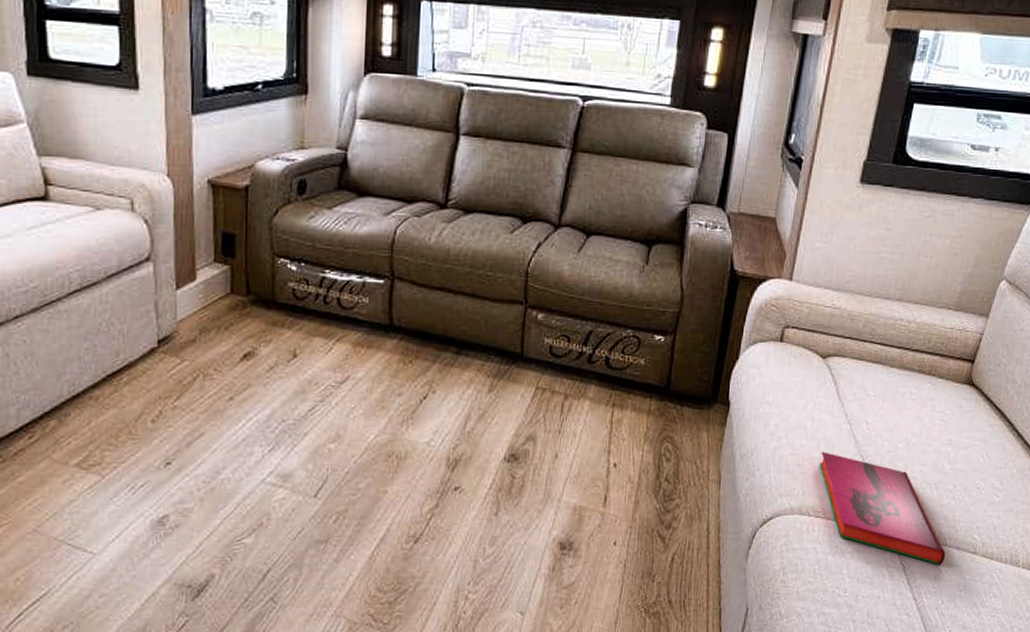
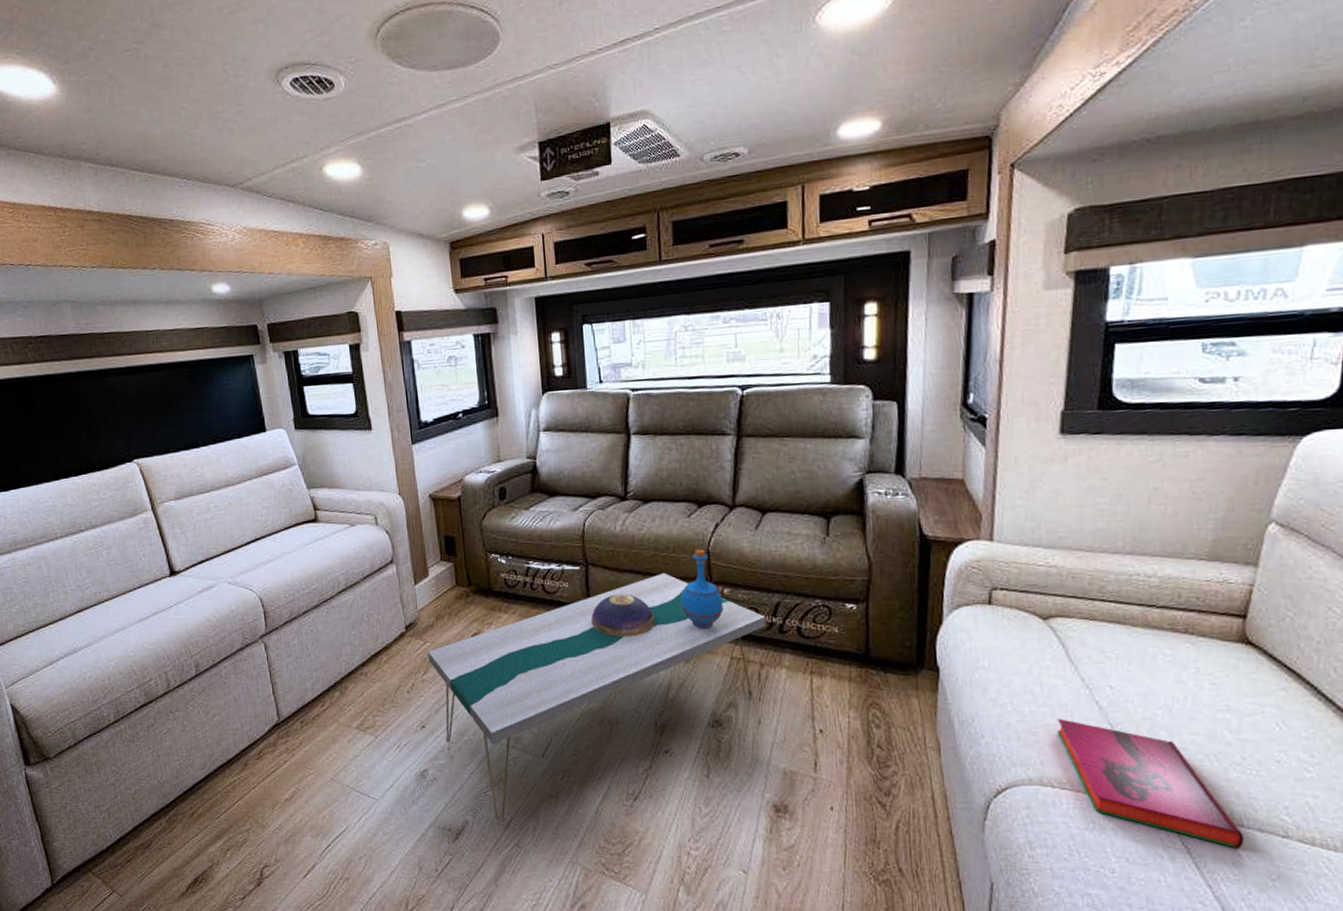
coffee table: none [184,292,576,574] -> present [428,572,766,822]
decorative bowl: none [390,313,462,362] -> present [591,593,656,637]
bottle: none [491,269,536,356] -> present [681,548,724,629]

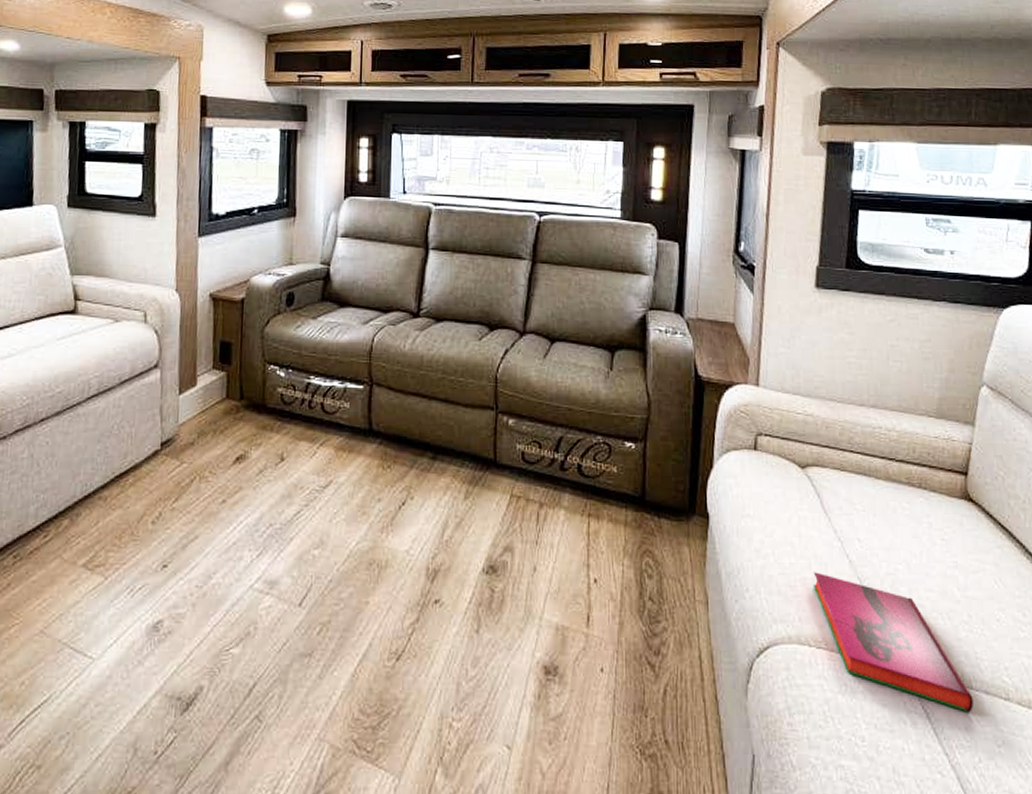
coffee table: present [428,572,766,822] -> none [182,398,547,687]
decorative bowl: present [591,593,656,637] -> none [370,418,437,467]
bottle: present [681,548,724,629] -> none [465,374,507,462]

